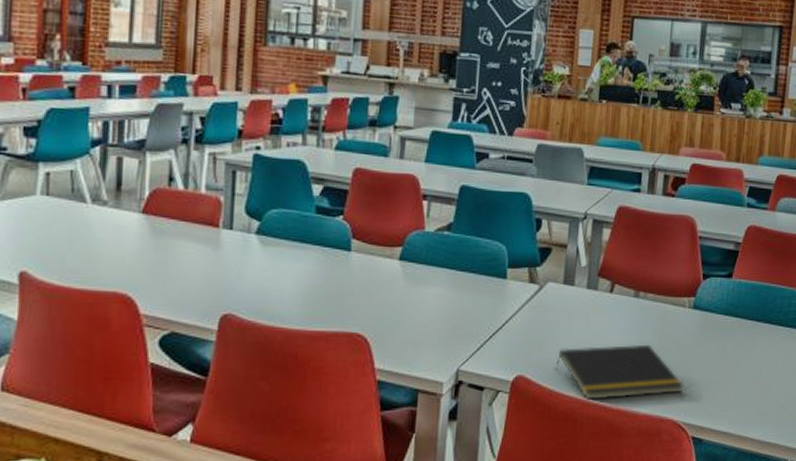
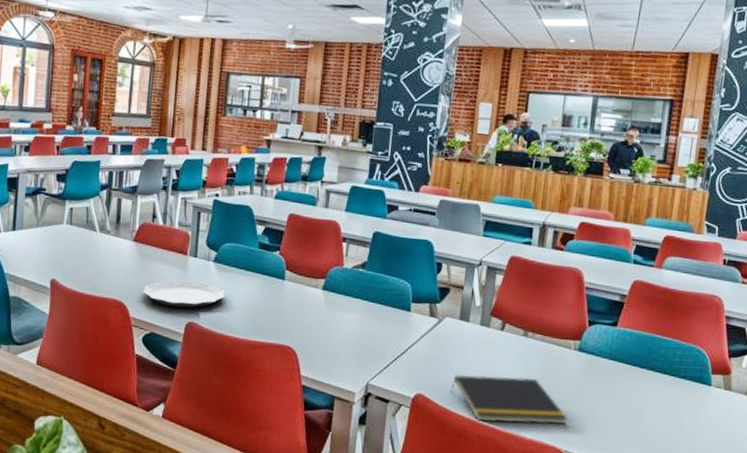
plate: none [158,260,274,296] -> present [143,280,226,308]

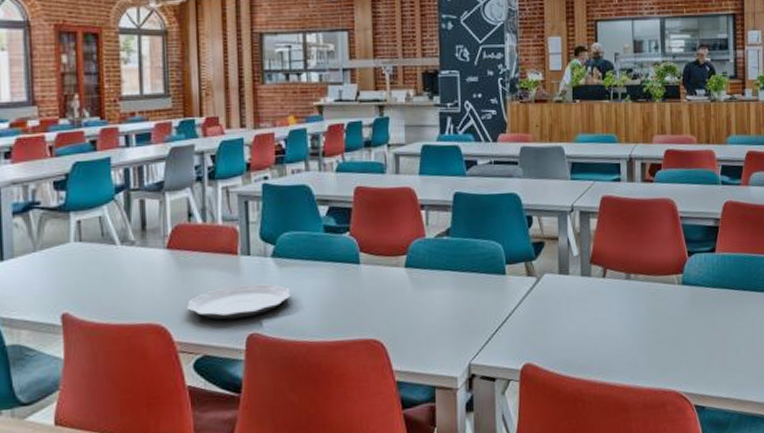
notepad: present [450,374,568,425] -> none [559,322,682,380]

